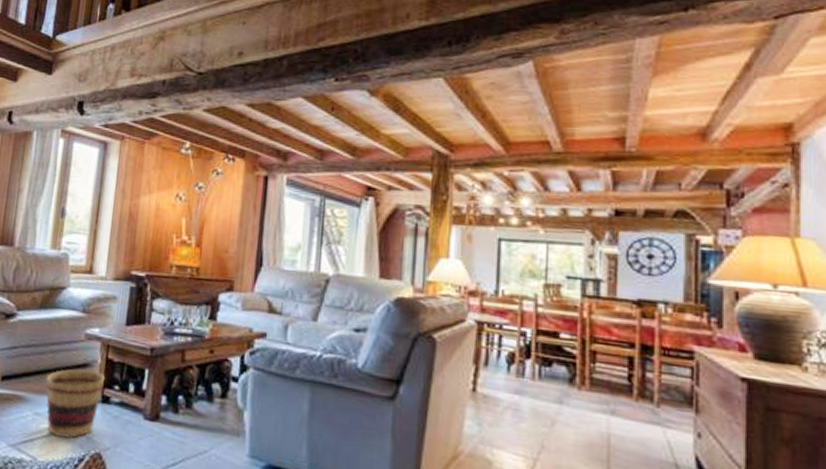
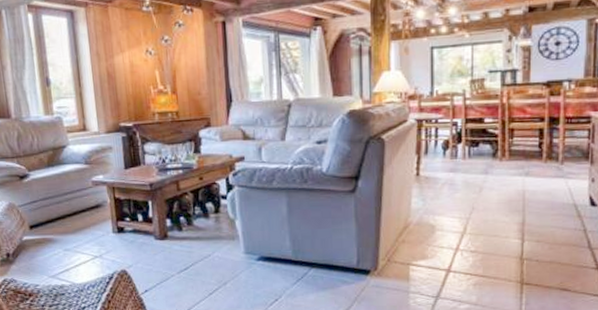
basket: present [46,368,106,439] -> none [67,209,117,264]

